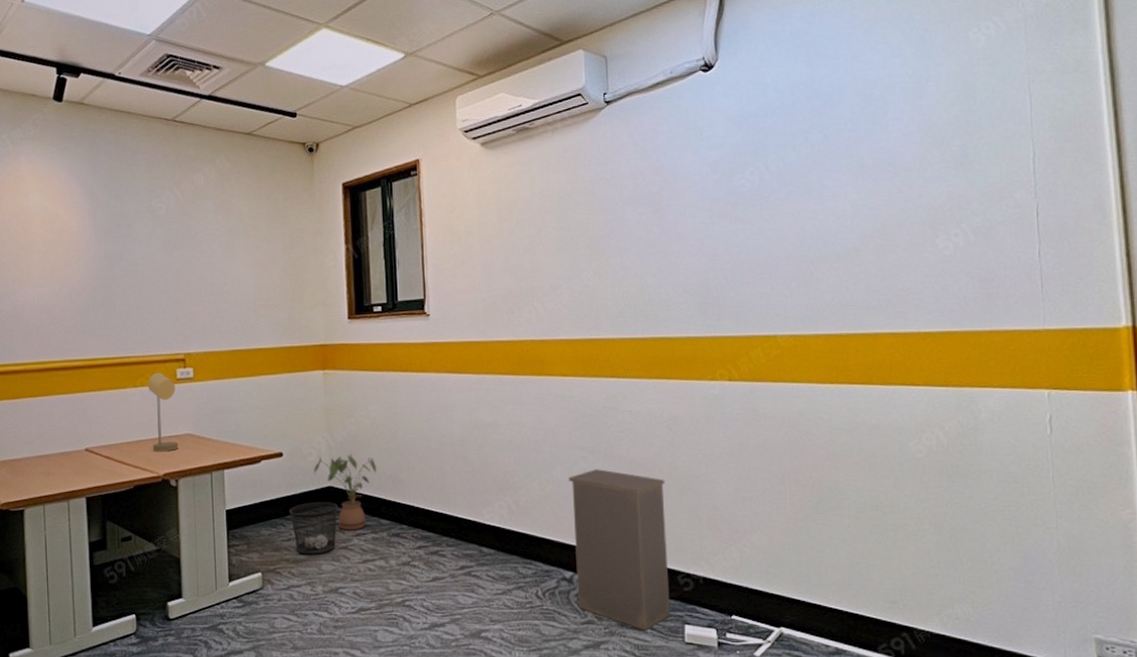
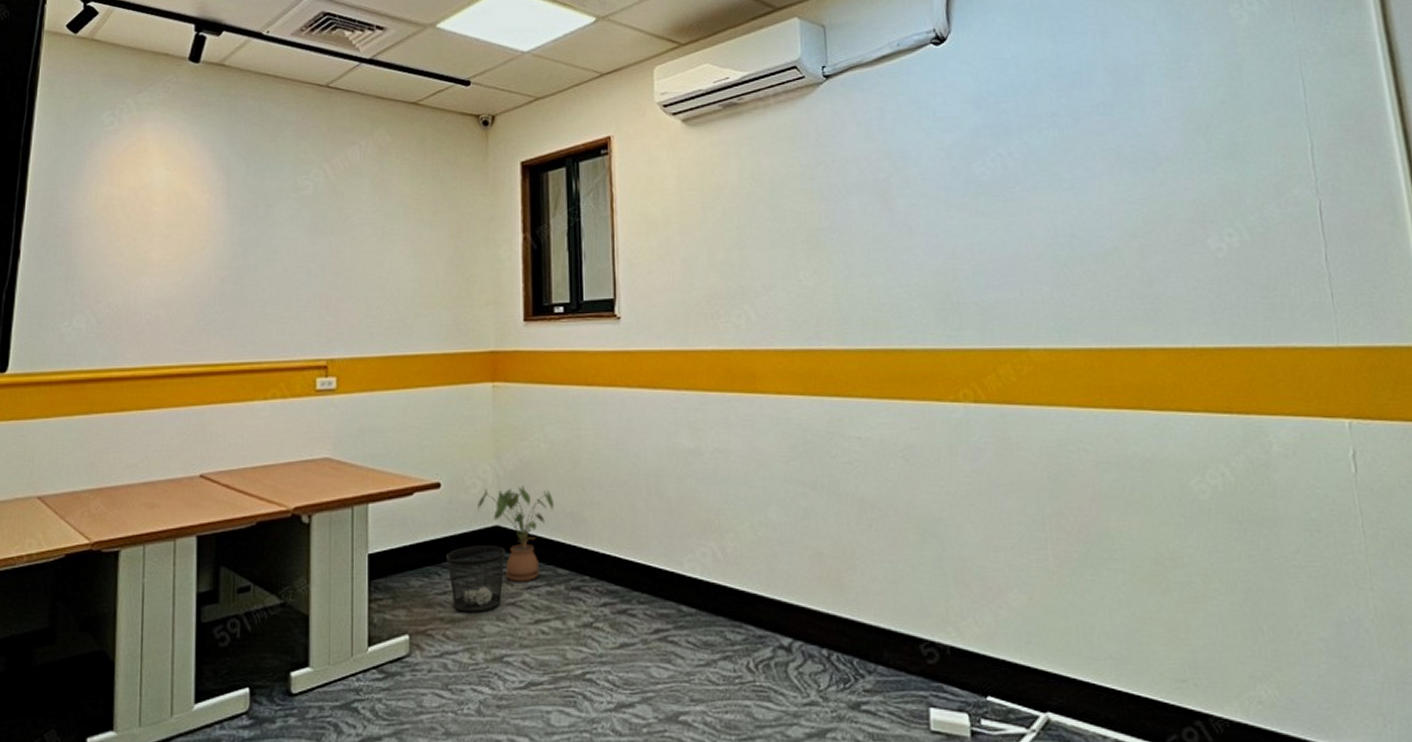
desk lamp: present [147,373,179,452] -> none [280,383,314,480]
filing cabinet: present [568,469,671,631] -> none [785,509,912,715]

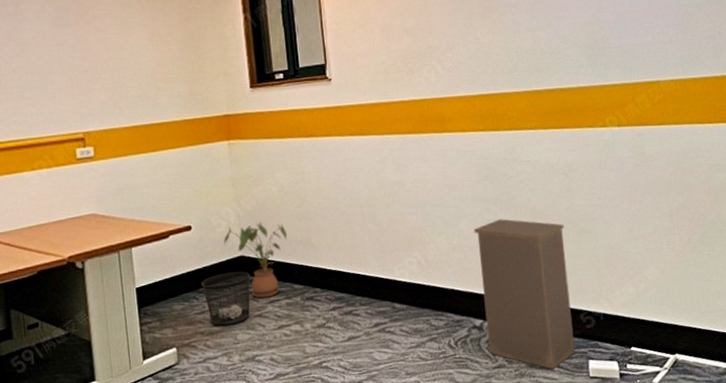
filing cabinet: none [785,509,912,715] -> present [473,219,576,369]

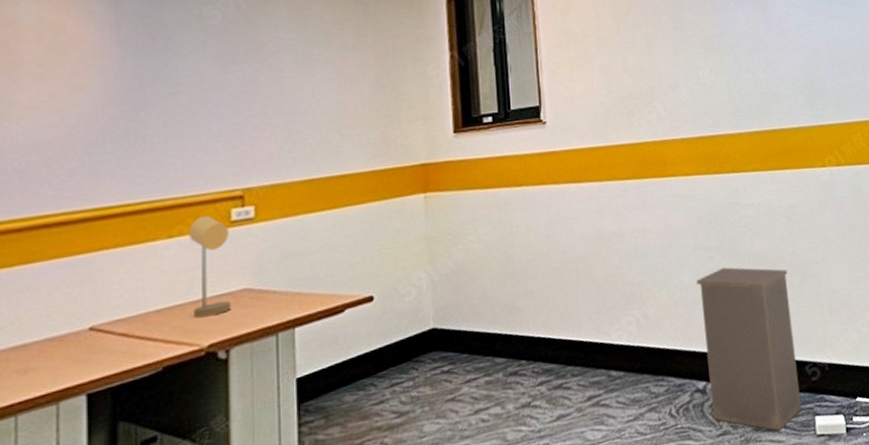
desk lamp: none [46,154,83,235] -> present [188,216,232,319]
waste bin: present [201,271,250,326] -> none [382,347,443,418]
house plant: present [224,222,288,299] -> none [413,287,490,379]

